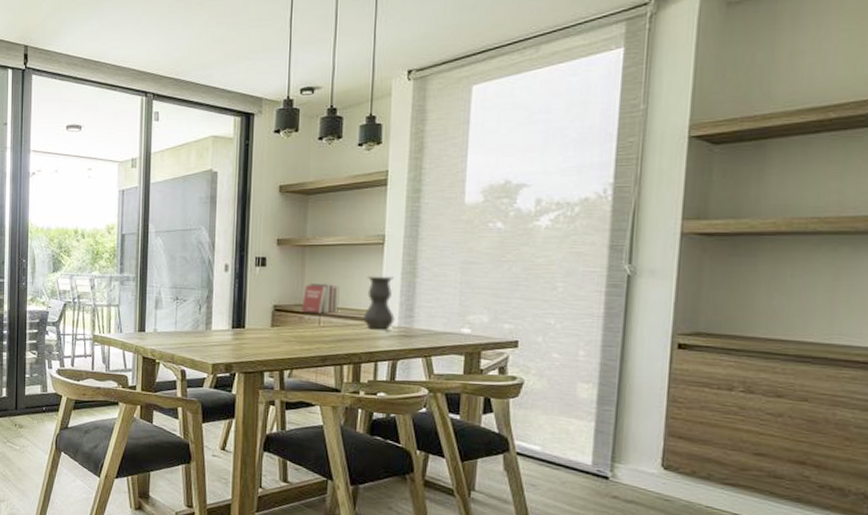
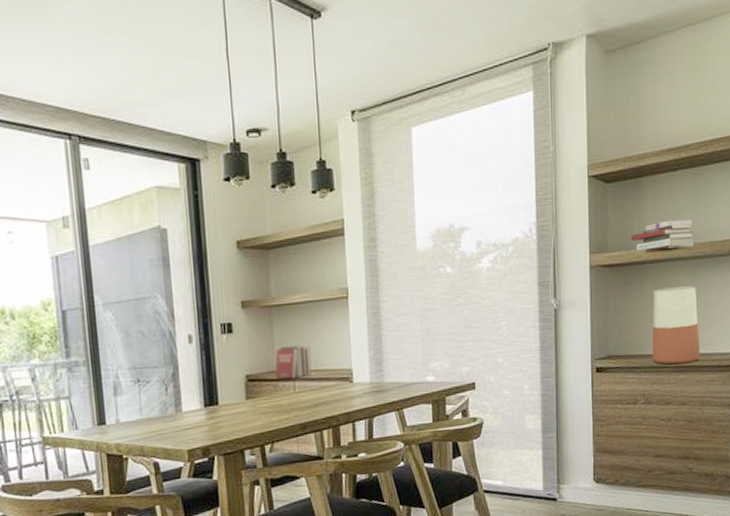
vase: present [363,276,395,332] -> none [335,331,366,390]
books: none [742,188,841,224] -> present [631,219,695,253]
vase: none [760,264,838,354] -> present [652,286,701,365]

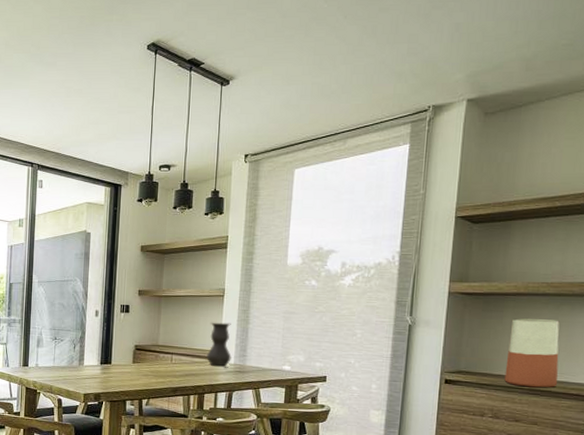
books: present [274,346,312,380] -> none [157,328,188,353]
vase: none [335,331,366,390] -> present [206,322,232,368]
books: present [631,219,695,253] -> none [493,260,563,287]

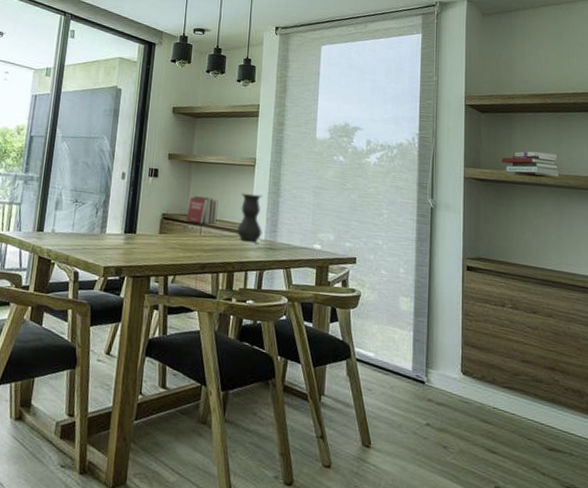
books: none [157,328,188,353] -> present [186,196,219,224]
books: none [493,260,563,287] -> present [501,151,559,178]
vase: present [504,318,560,388] -> none [519,207,566,280]

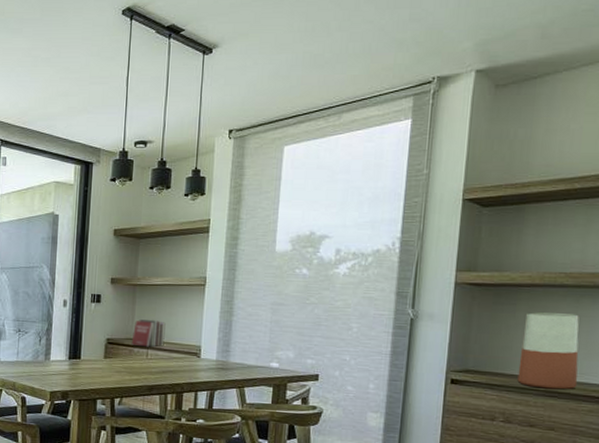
vase: present [237,193,262,244] -> none [186,314,213,364]
books: present [501,151,559,178] -> none [505,247,583,278]
vase: none [519,207,566,280] -> present [517,312,580,390]

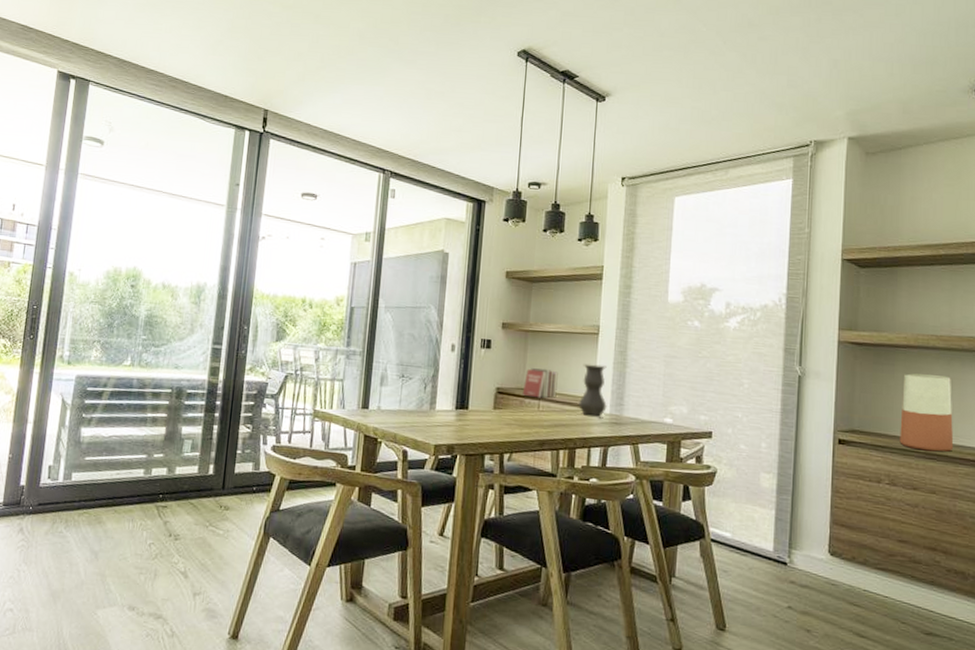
vase: none [186,314,213,364] -> present [579,363,607,418]

